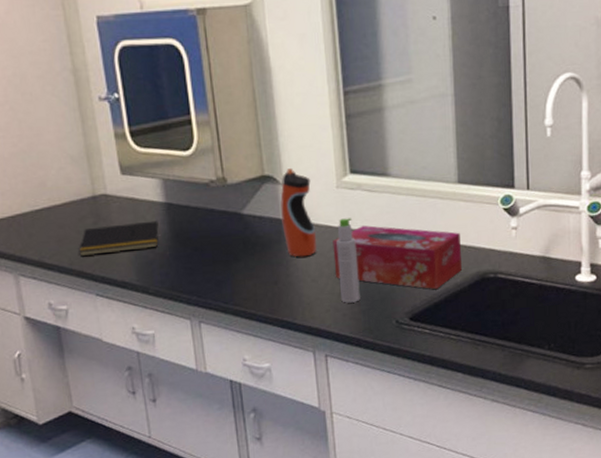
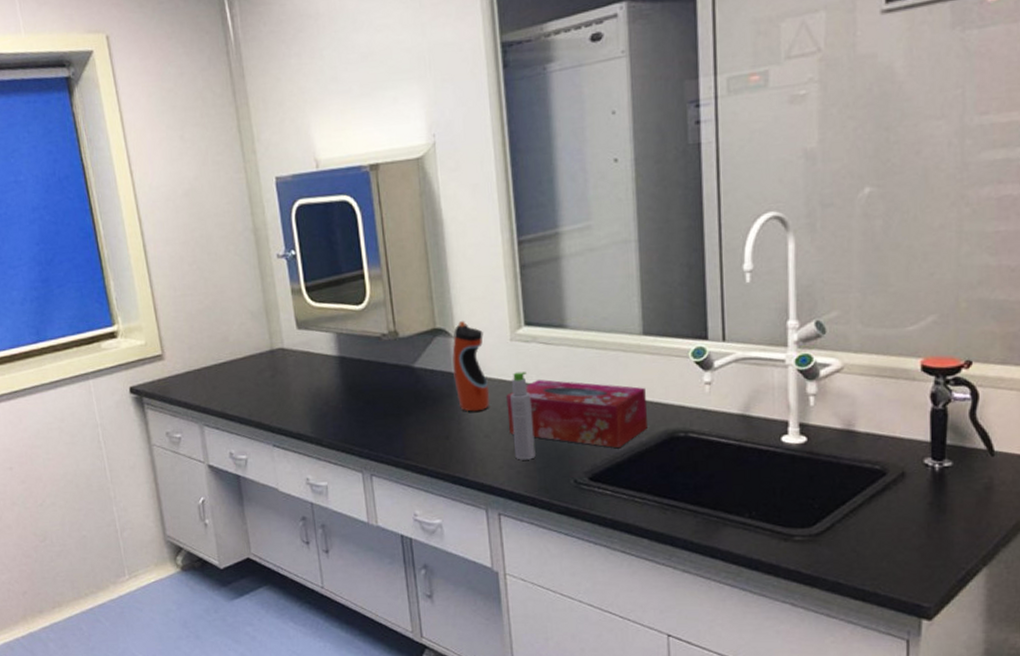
notepad: present [79,220,159,257] -> none [257,374,332,409]

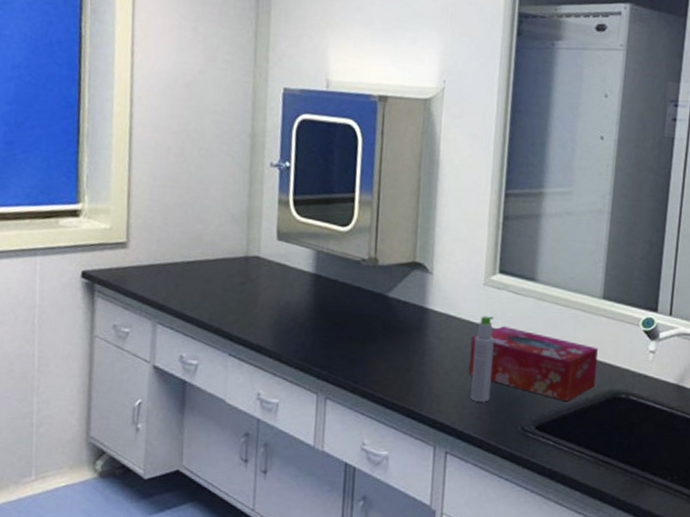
water bottle: present [452,321,490,412] -> none [424,259,460,349]

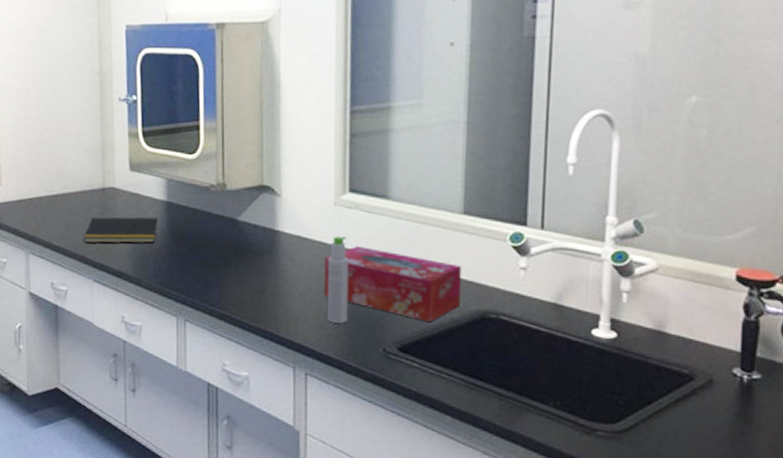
notepad: none [221,287,304,317] -> present [84,217,158,244]

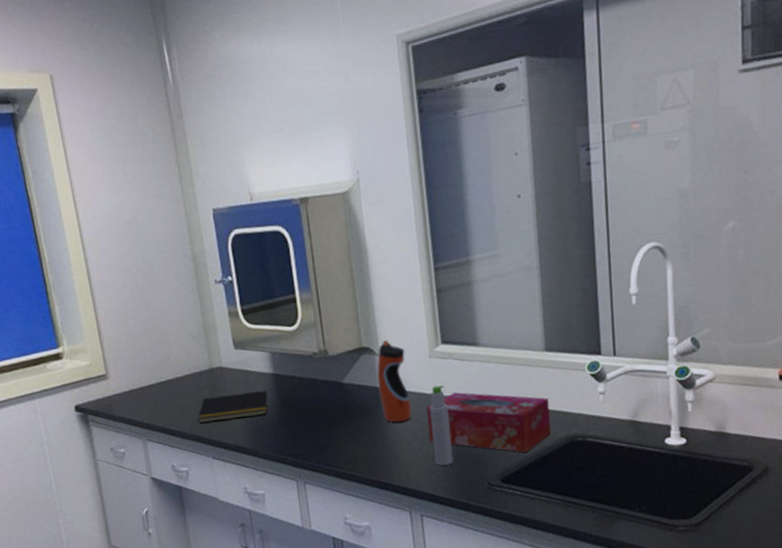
water bottle: none [274,181,309,270] -> present [377,340,412,423]

